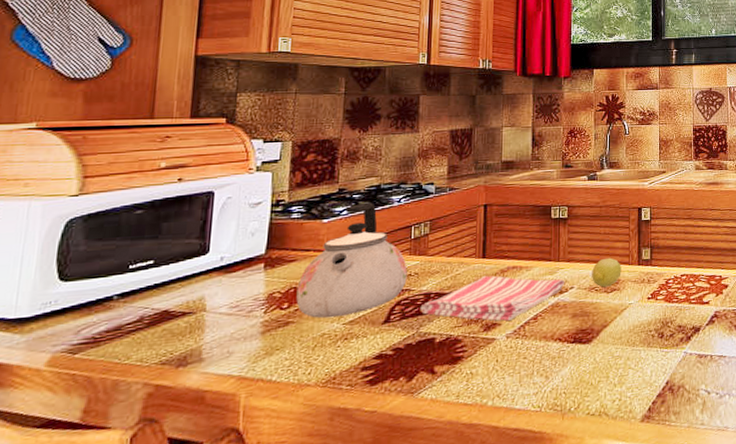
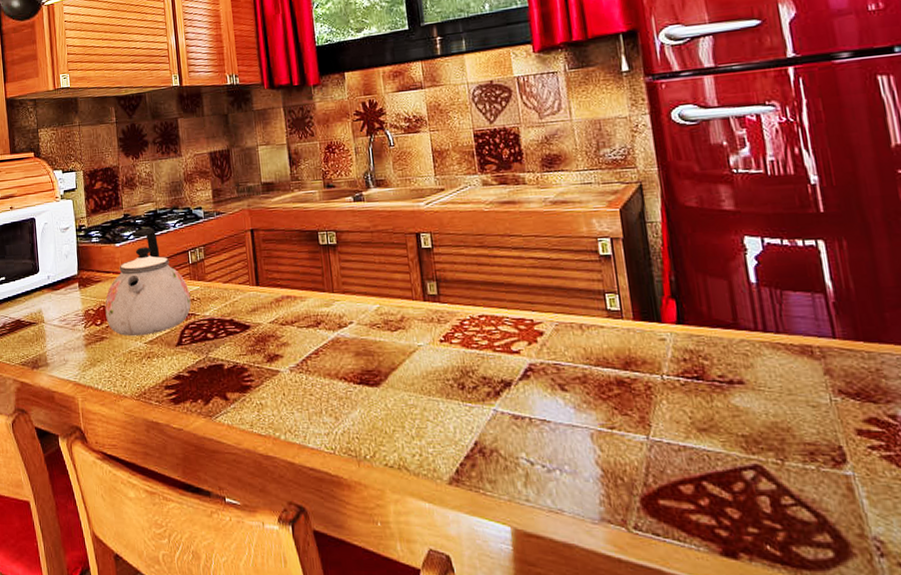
dish towel: present [420,275,565,321] -> none [206,304,343,353]
fruit: present [592,257,621,288] -> none [371,291,405,325]

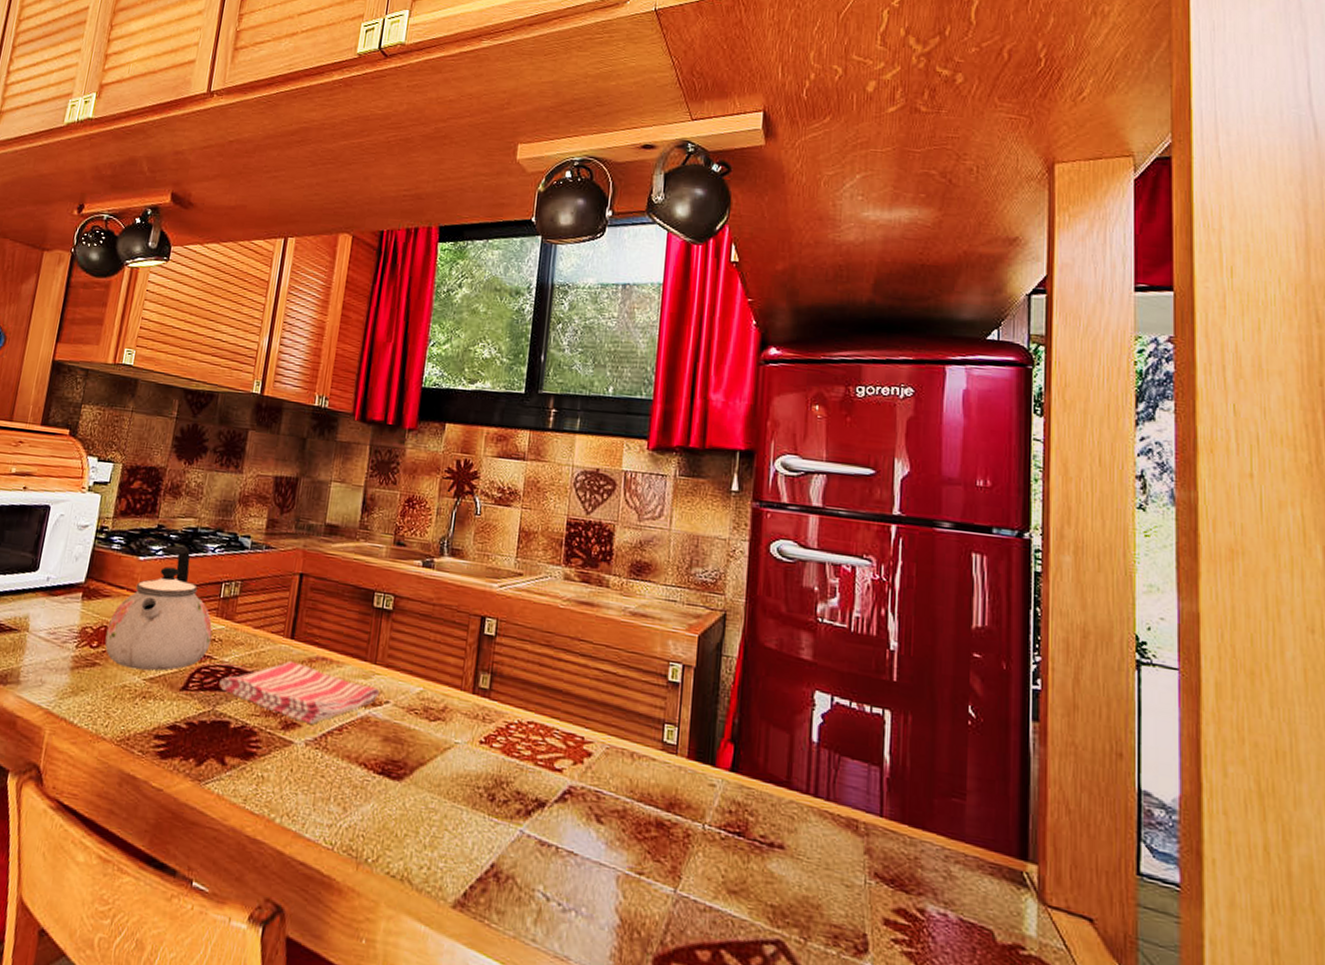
dish towel: none [206,304,343,353] -> present [219,661,380,724]

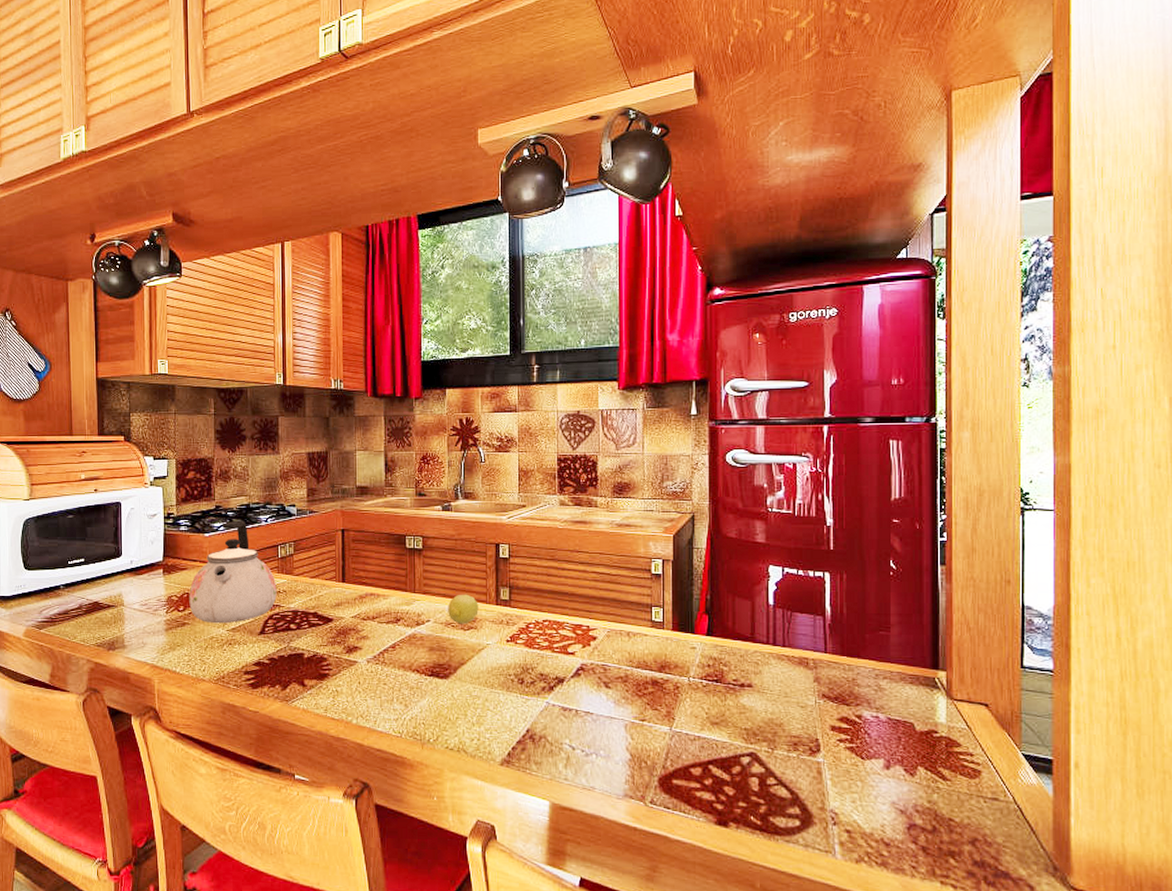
dish towel: present [219,661,380,724] -> none [289,600,422,646]
fruit: none [412,673,451,713] -> present [448,594,479,624]

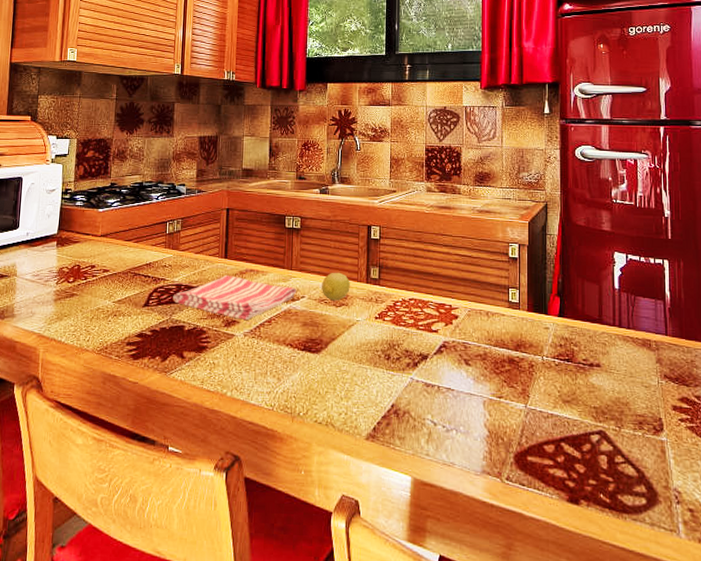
kettle: present [189,521,277,624] -> none [79,198,163,296]
dish towel: none [289,600,422,646] -> present [173,275,297,320]

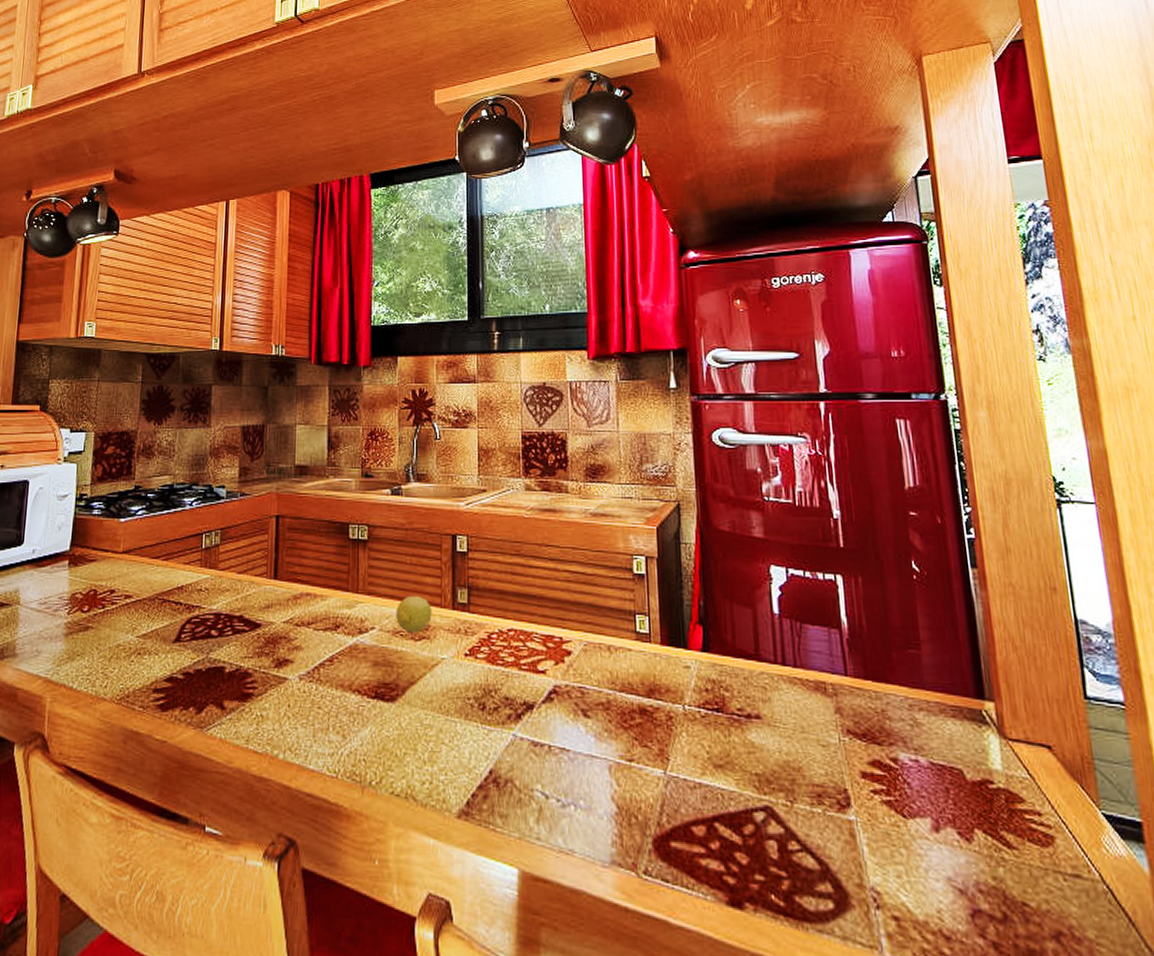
dish towel: present [173,275,297,320] -> none [210,601,365,658]

